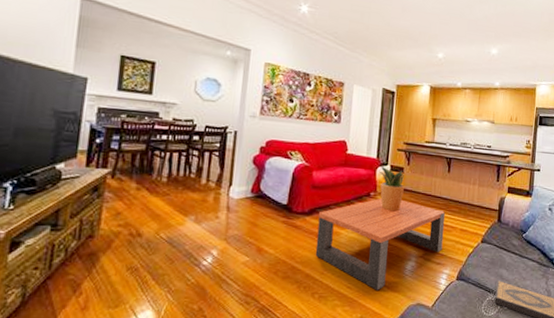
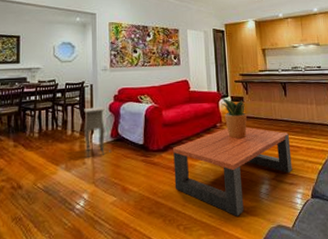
side table: none [220,156,250,211] -> present [84,107,111,157]

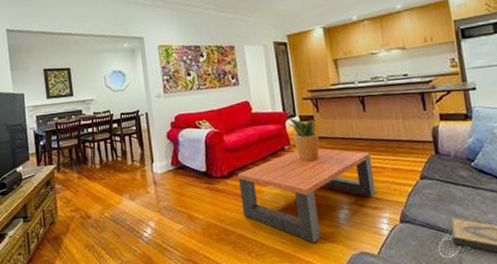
side table: present [84,107,111,157] -> none [142,135,174,186]

